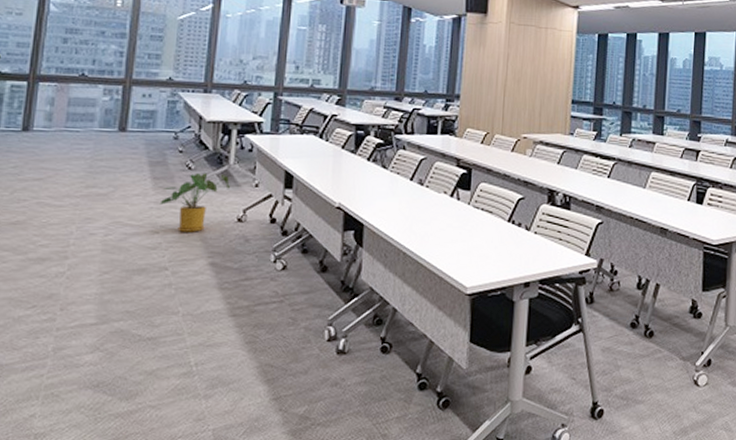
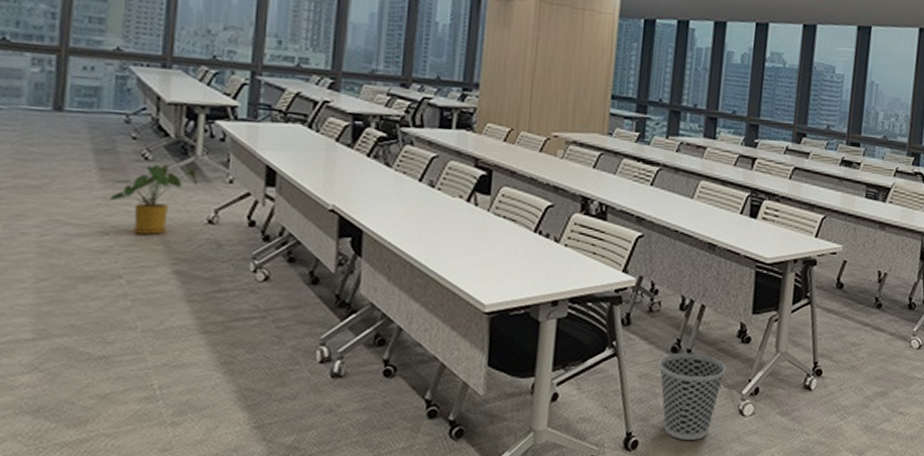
wastebasket: none [620,328,681,409] -> present [659,353,727,440]

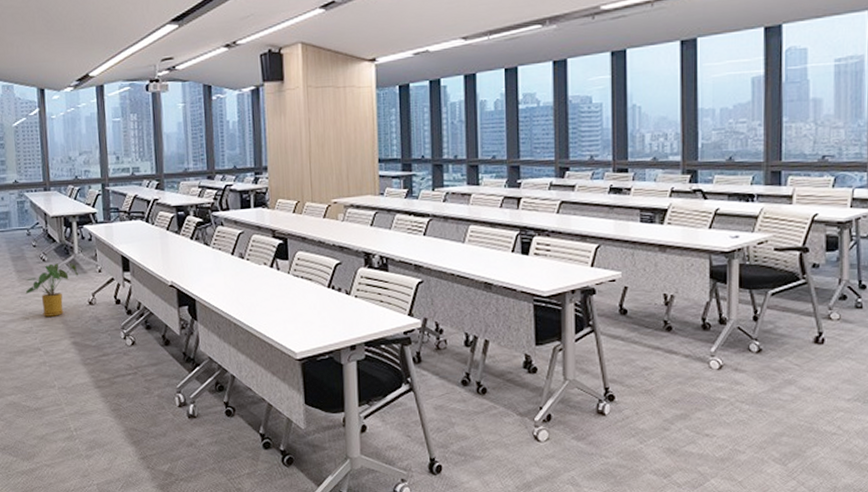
wastebasket: present [659,353,727,440] -> none [452,385,516,464]

